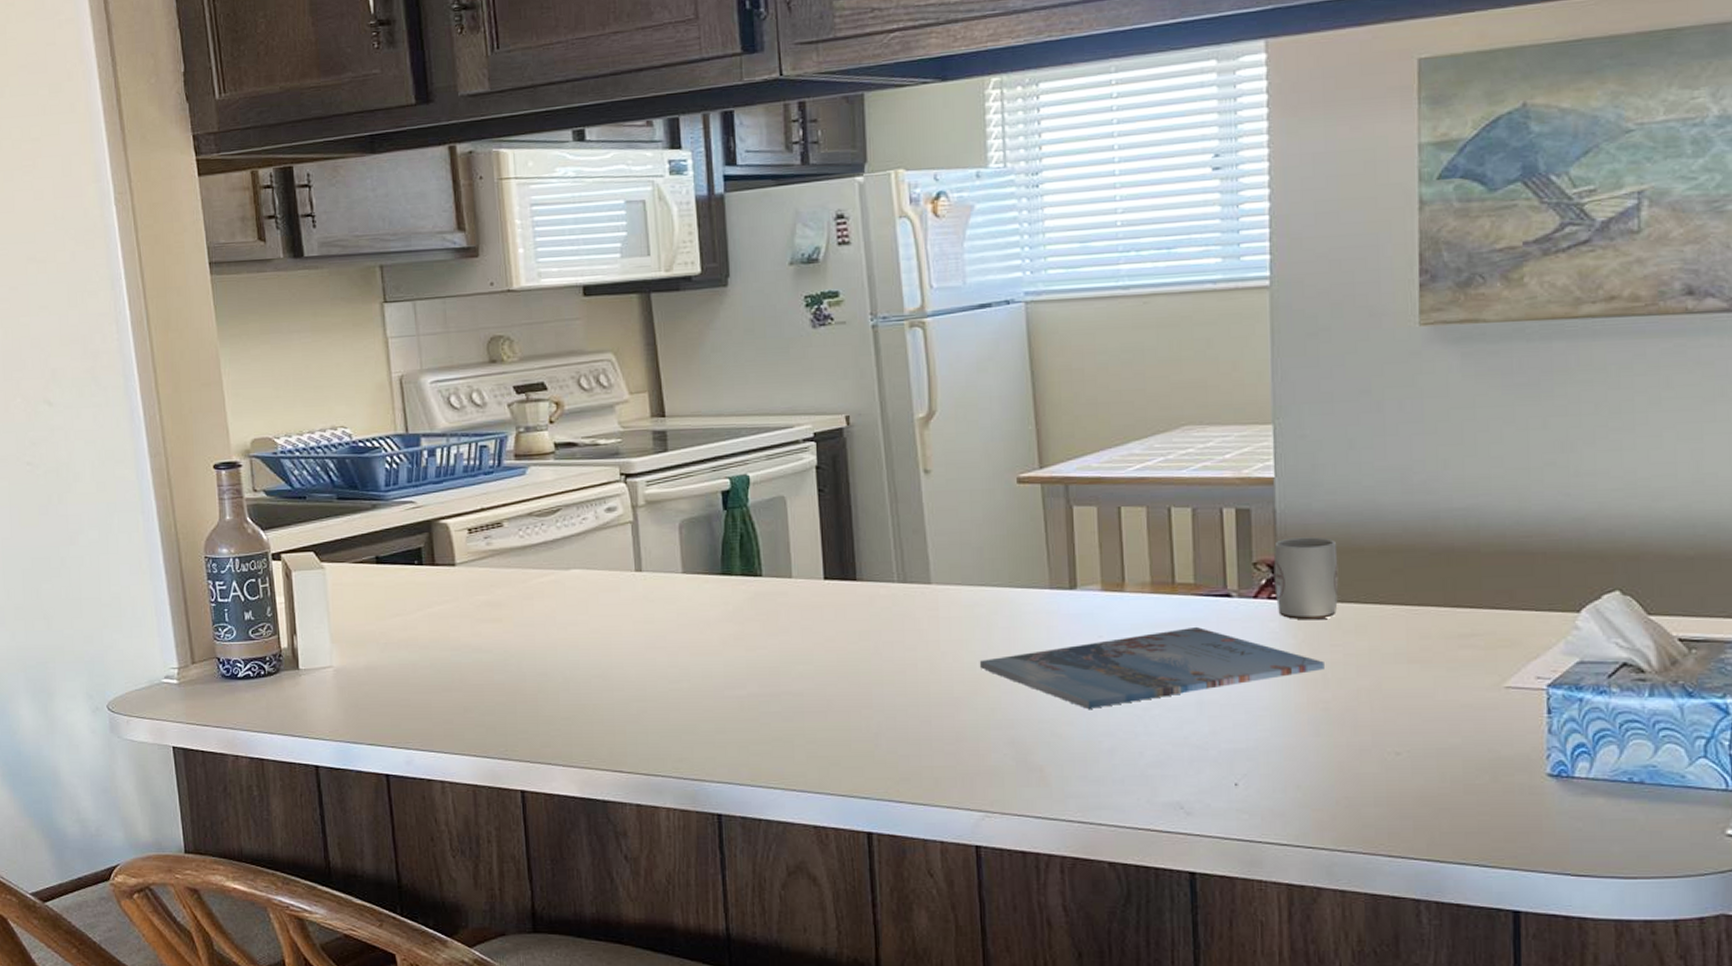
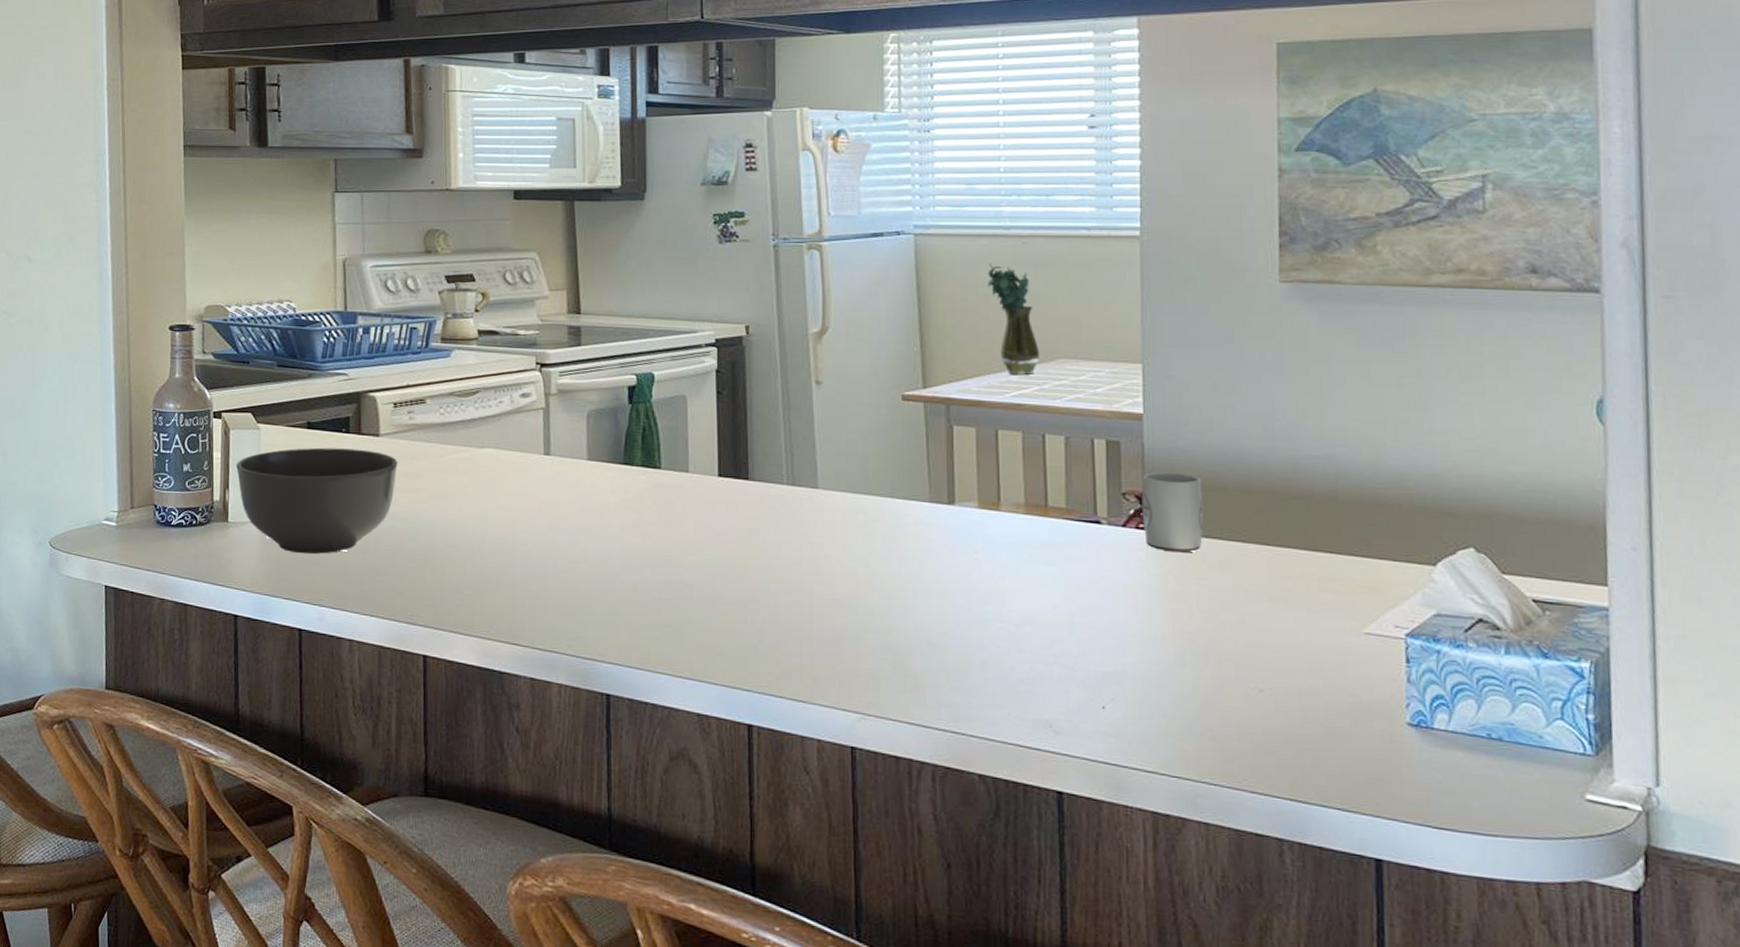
bowl: none [301,581,478,697] -> present [235,447,398,554]
magazine: present [979,626,1324,709] -> none [861,549,1190,621]
vase: none [1106,327,1164,446] -> present [988,263,1040,375]

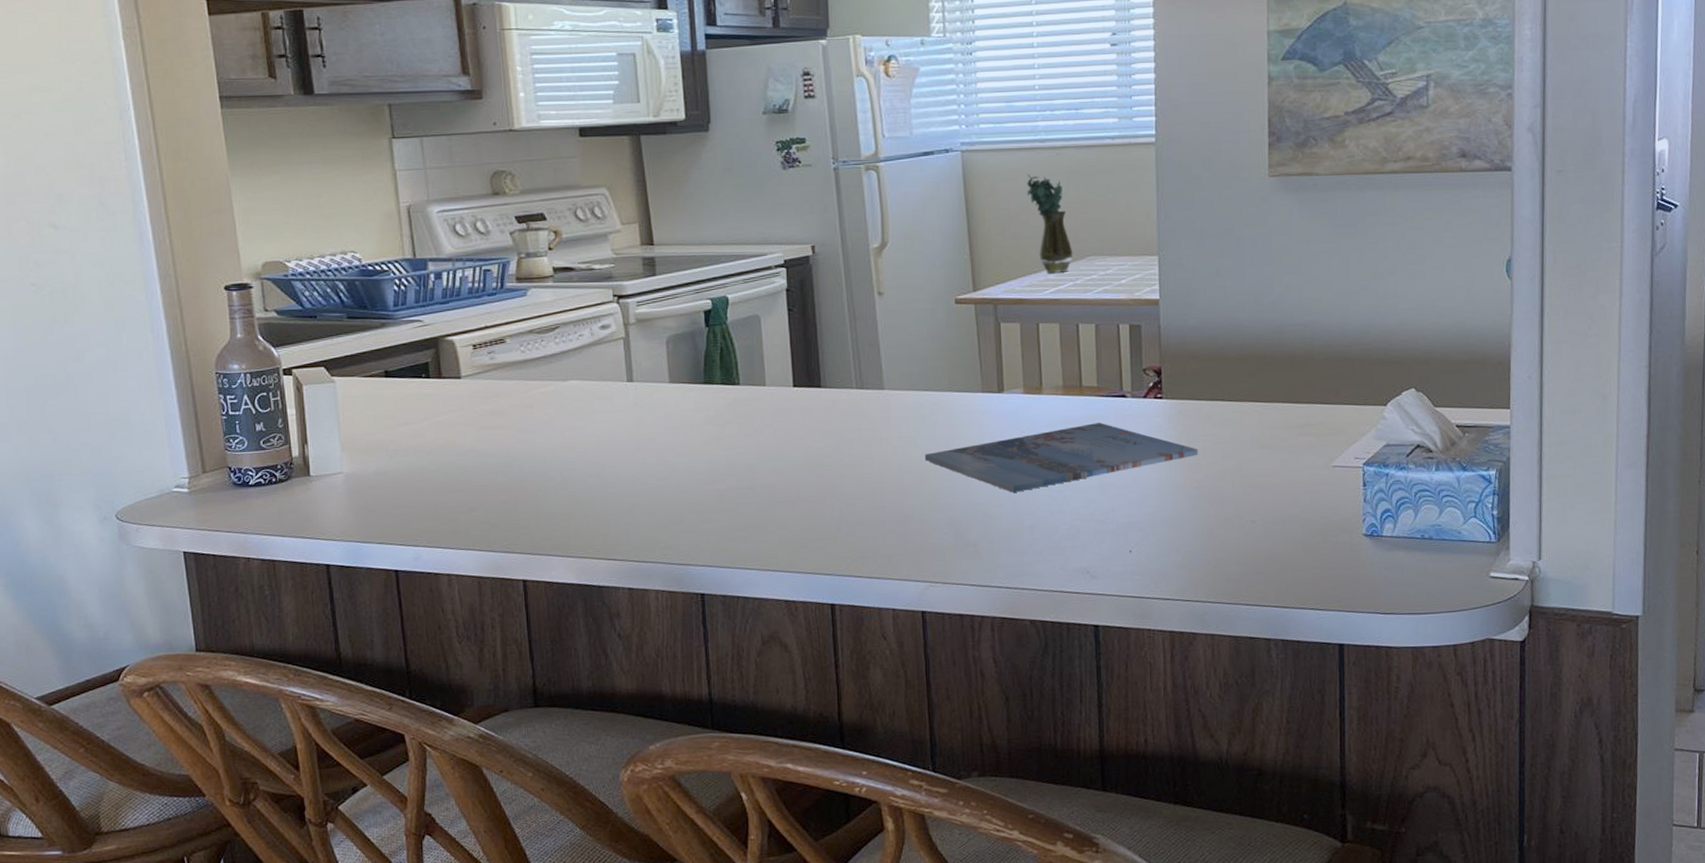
bowl: present [235,447,398,554] -> none [312,392,483,499]
magazine: none [861,549,1190,621] -> present [924,422,1198,492]
mug: present [1141,472,1204,553] -> none [1159,347,1209,416]

